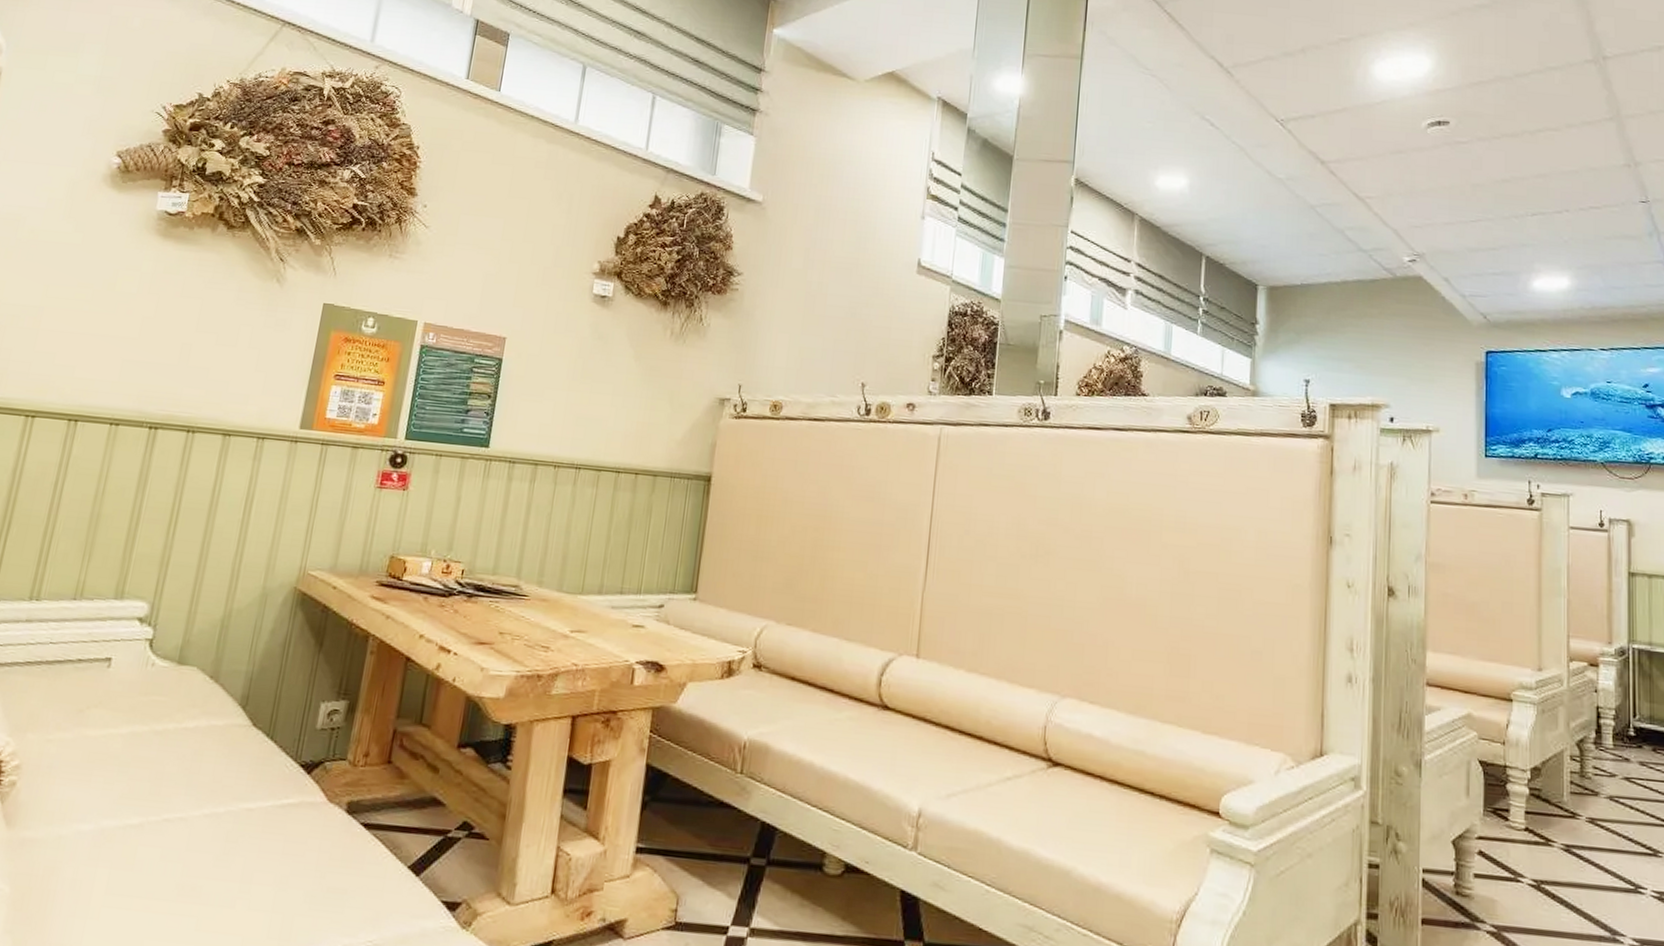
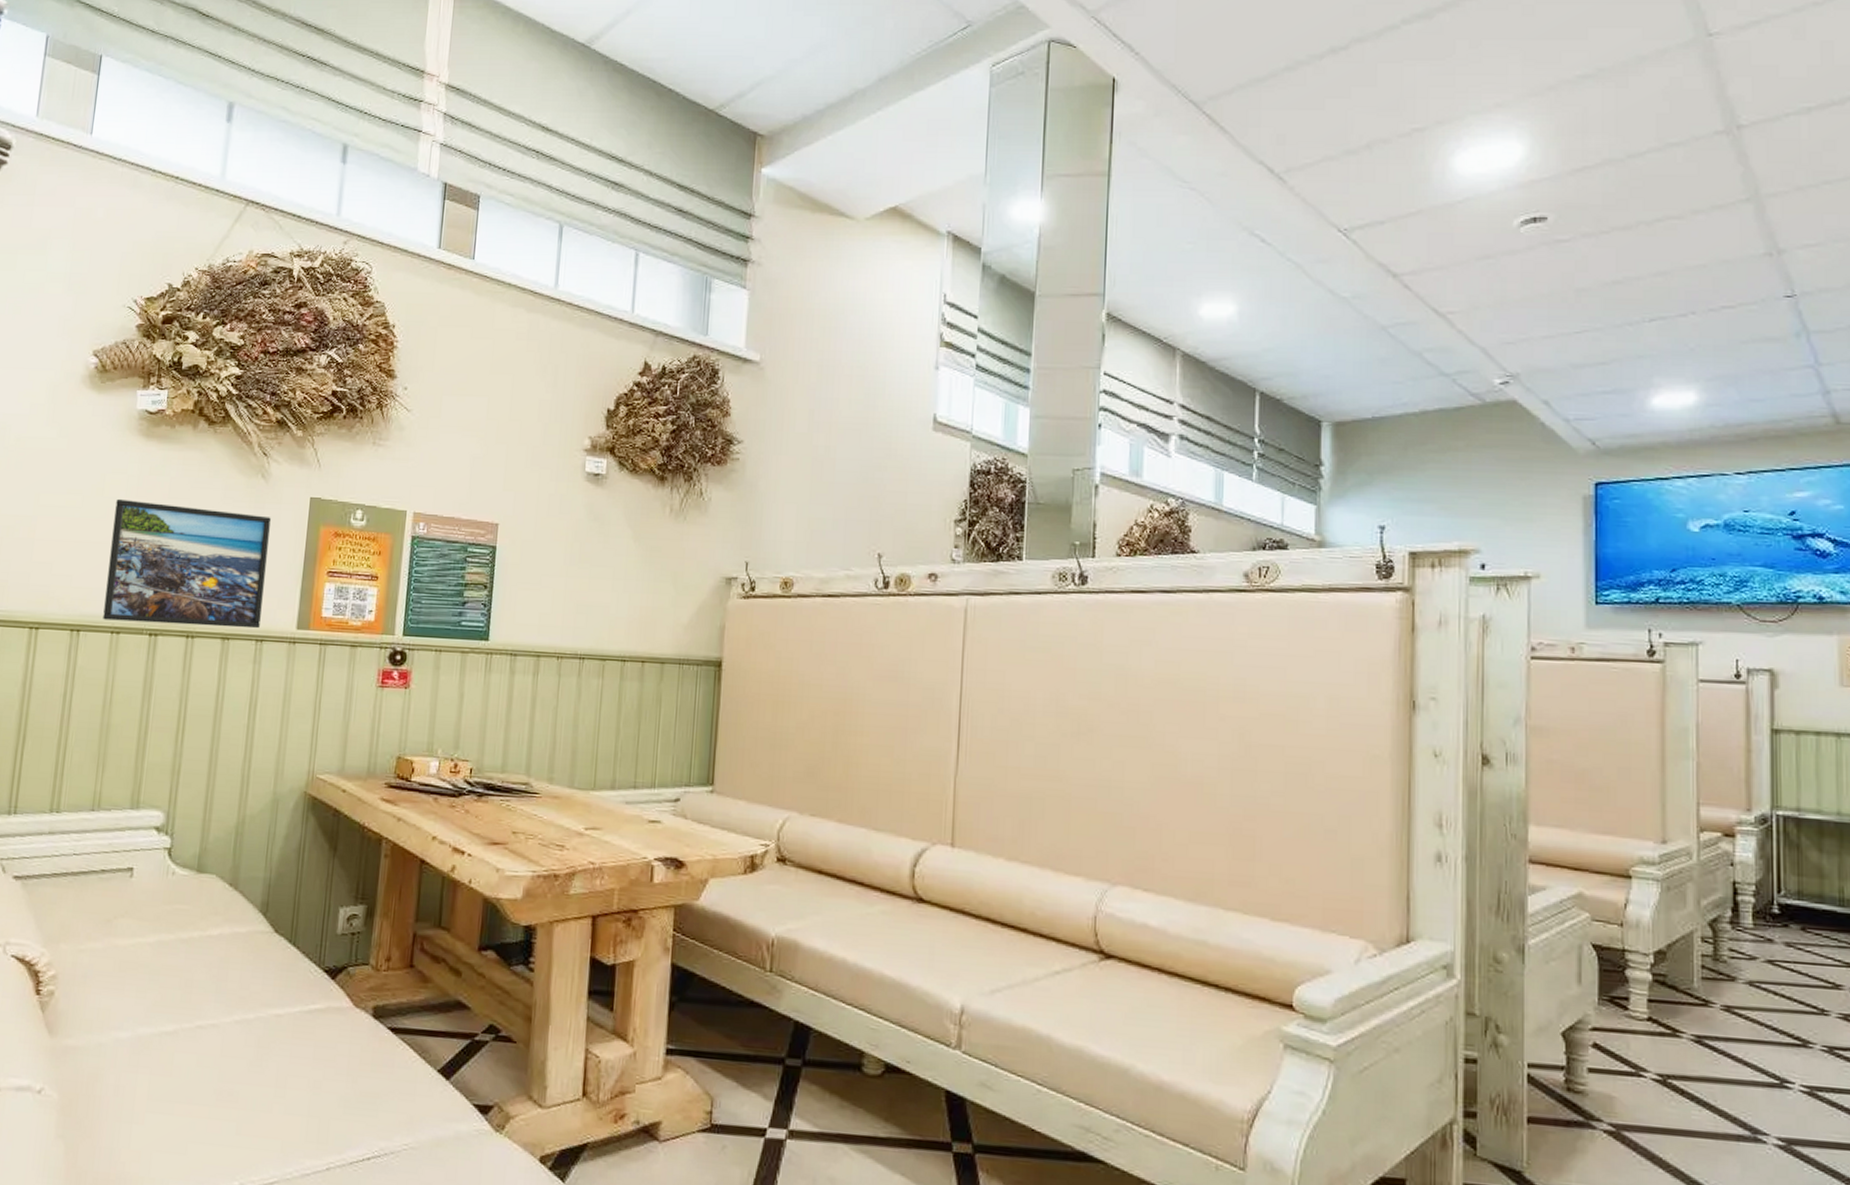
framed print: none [103,294,283,427] -> present [103,498,271,629]

